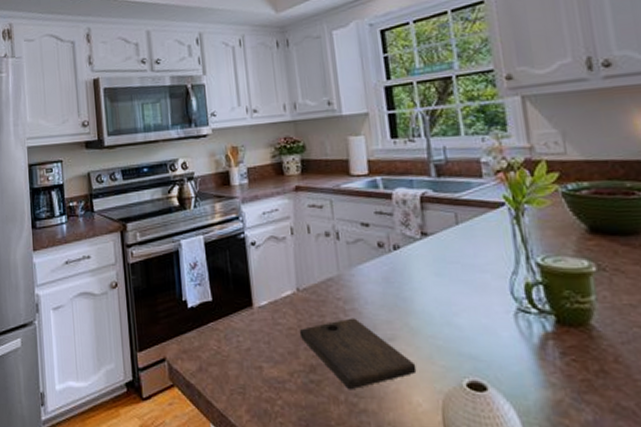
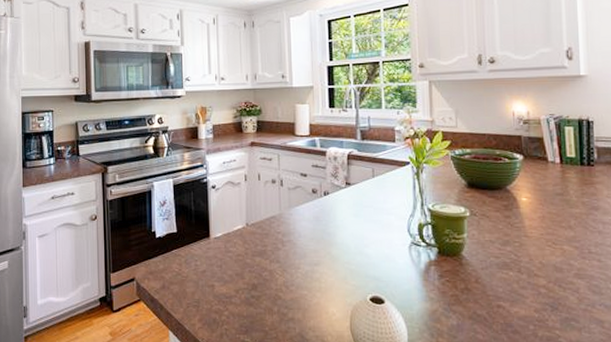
cutting board: present [299,318,417,390] -> none [246,247,334,303]

